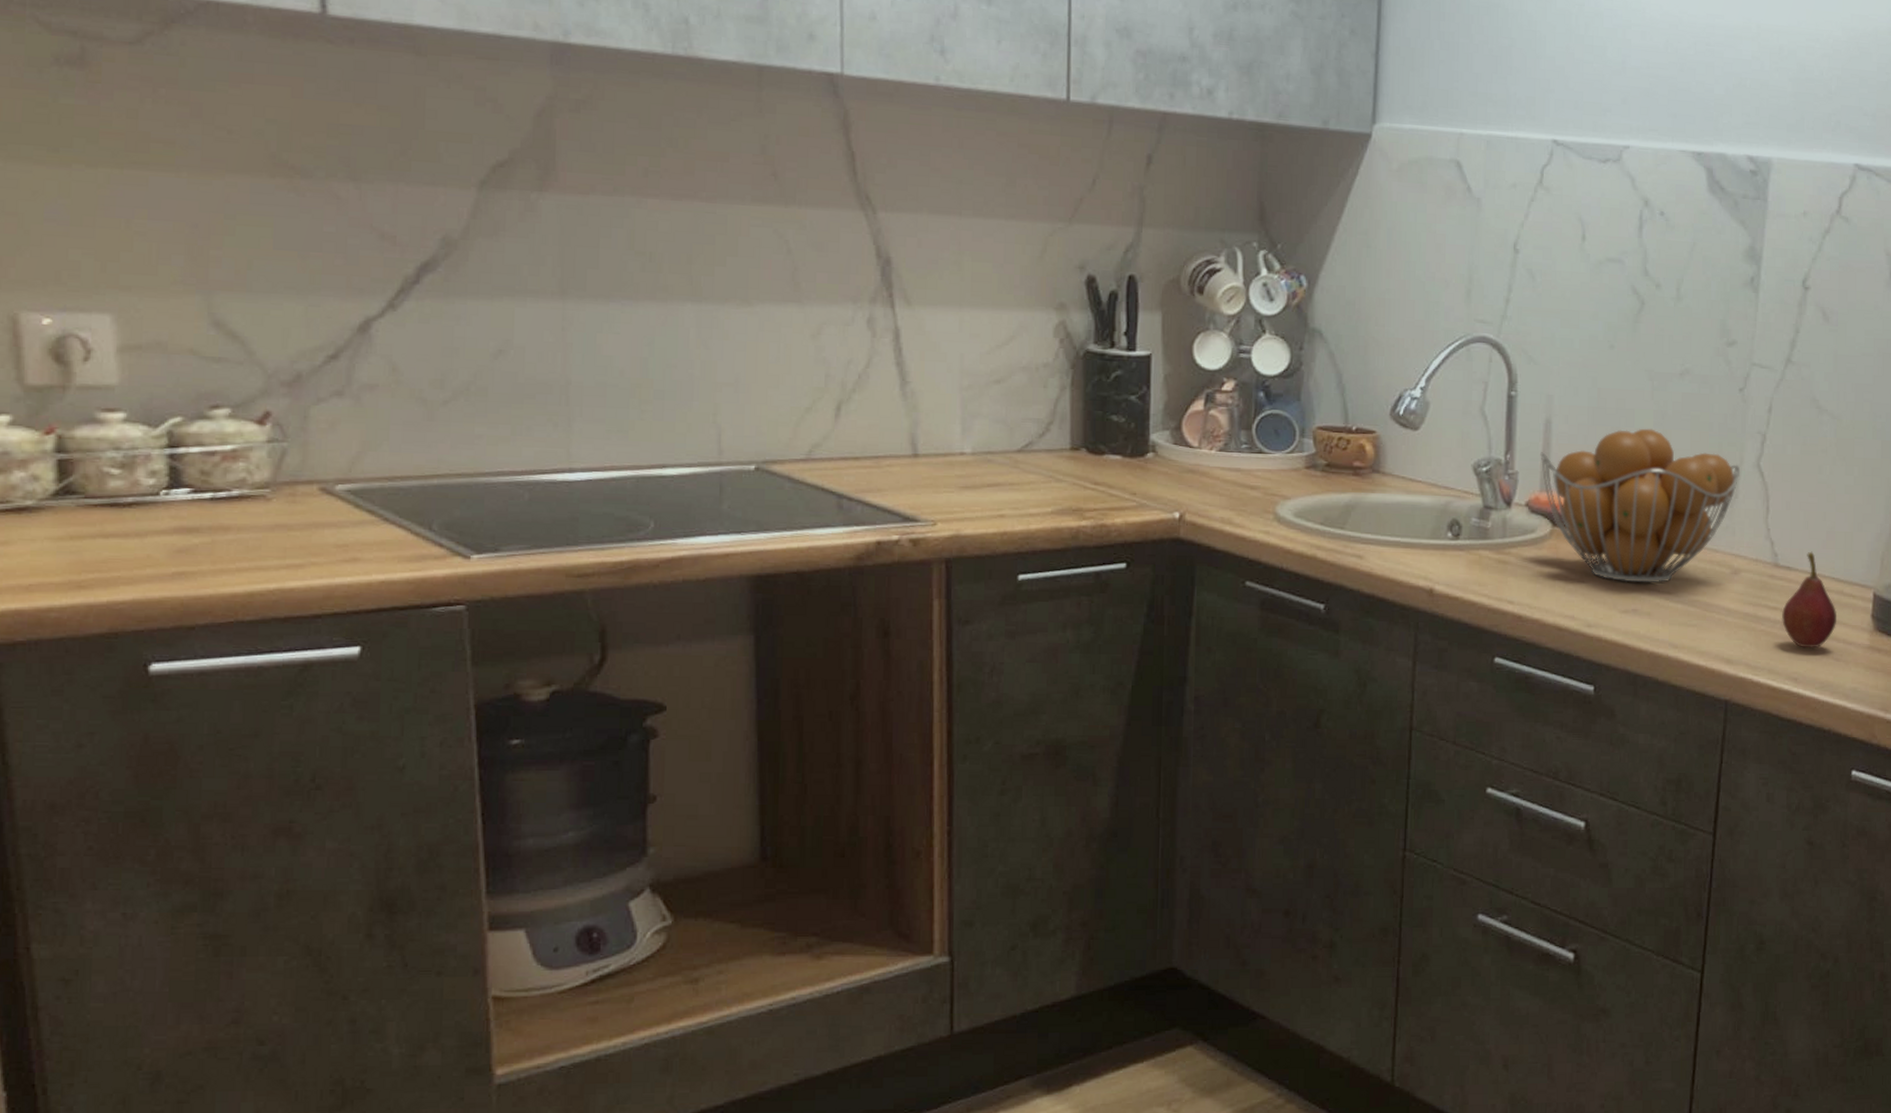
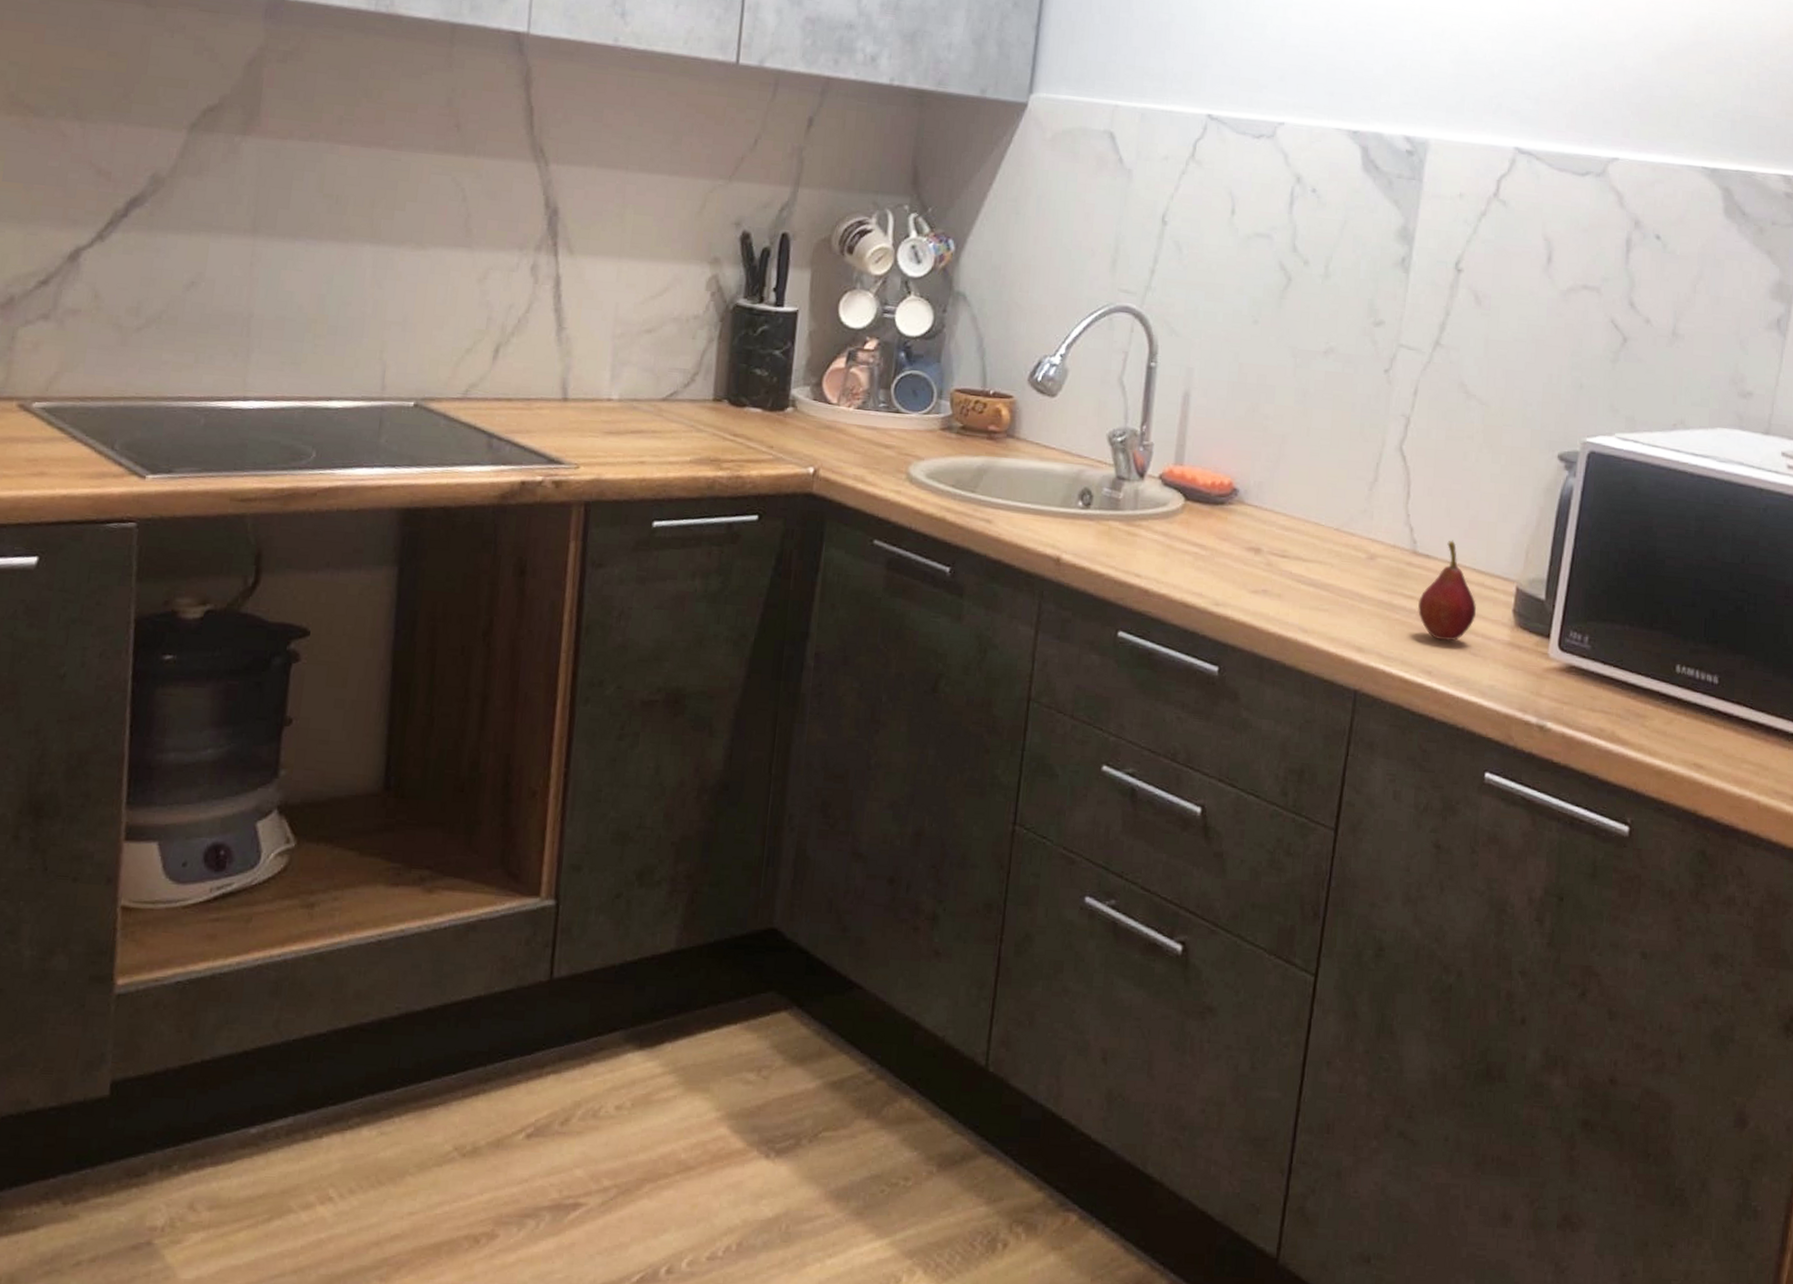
fruit basket: present [1540,428,1740,583] -> none [1176,405,1381,564]

